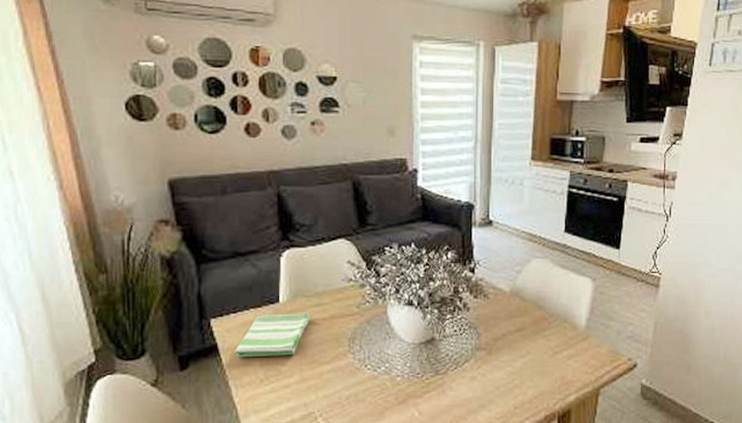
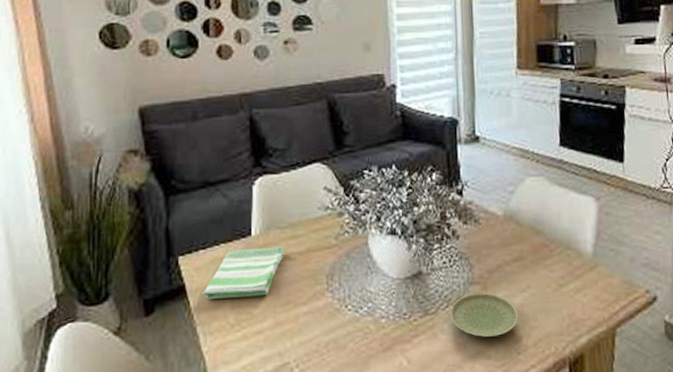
plate: none [457,358,517,394] -> present [449,293,518,337]

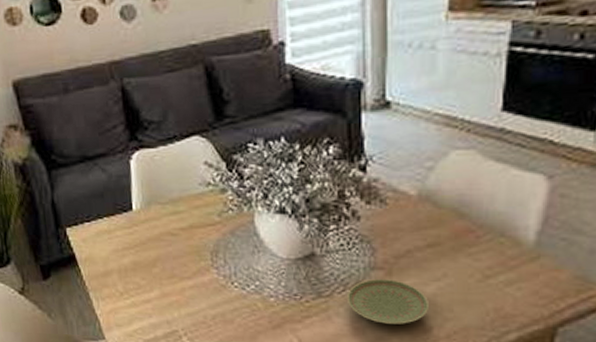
dish towel: present [202,246,286,299] -> none [91,222,168,269]

